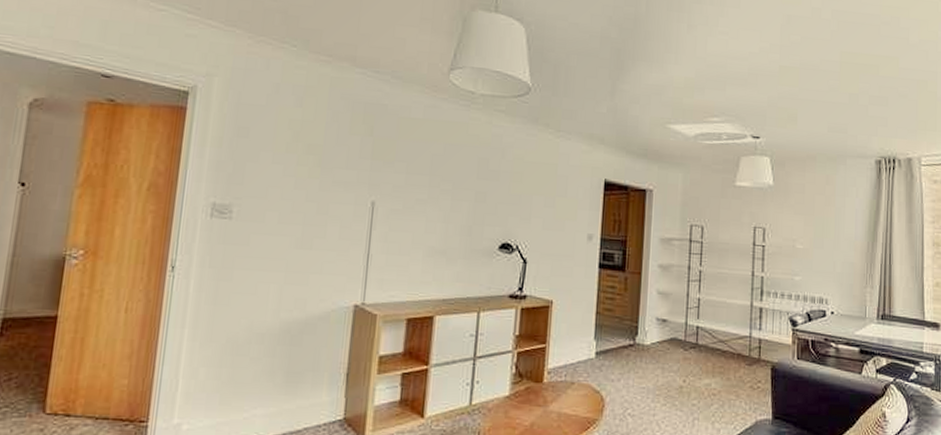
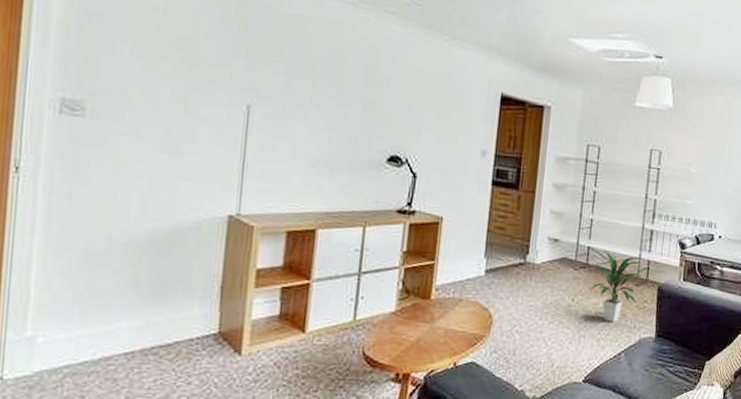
indoor plant: none [700,328,754,403] -> present [589,249,642,322]

